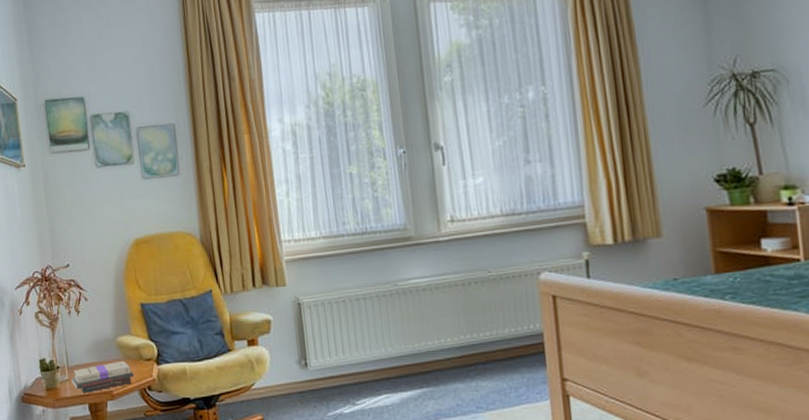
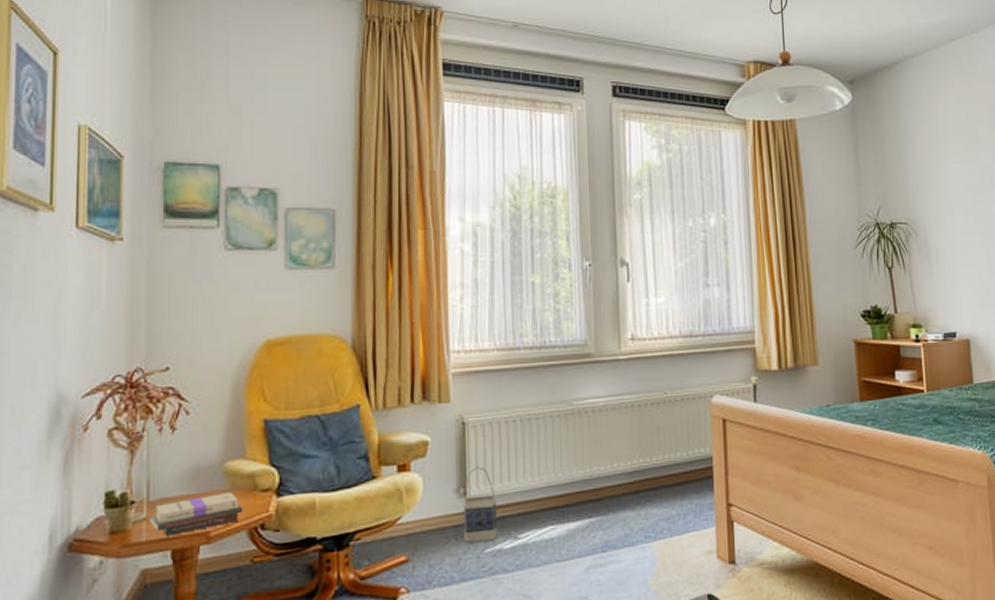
bag: none [304,342,337,407] -> present [463,467,497,543]

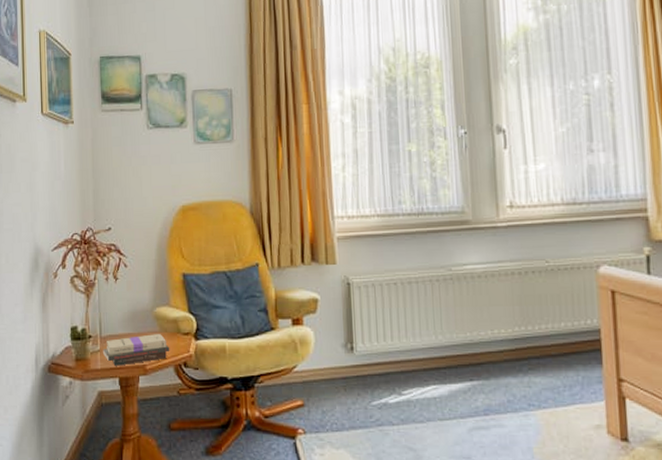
bag: present [463,467,497,543] -> none [350,325,382,394]

